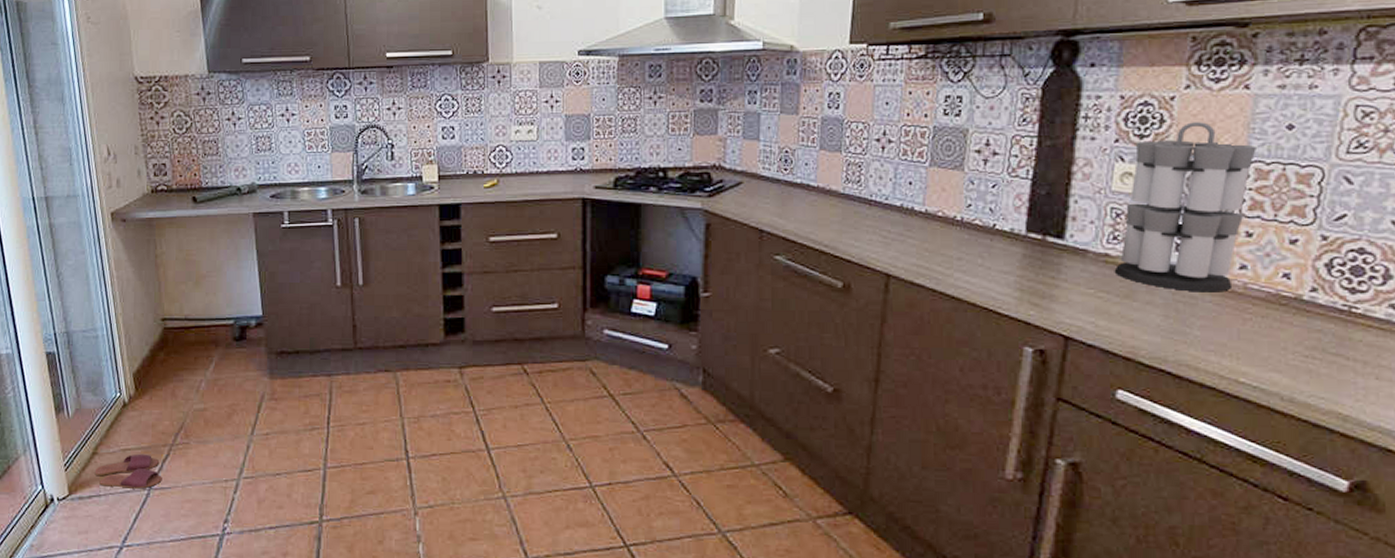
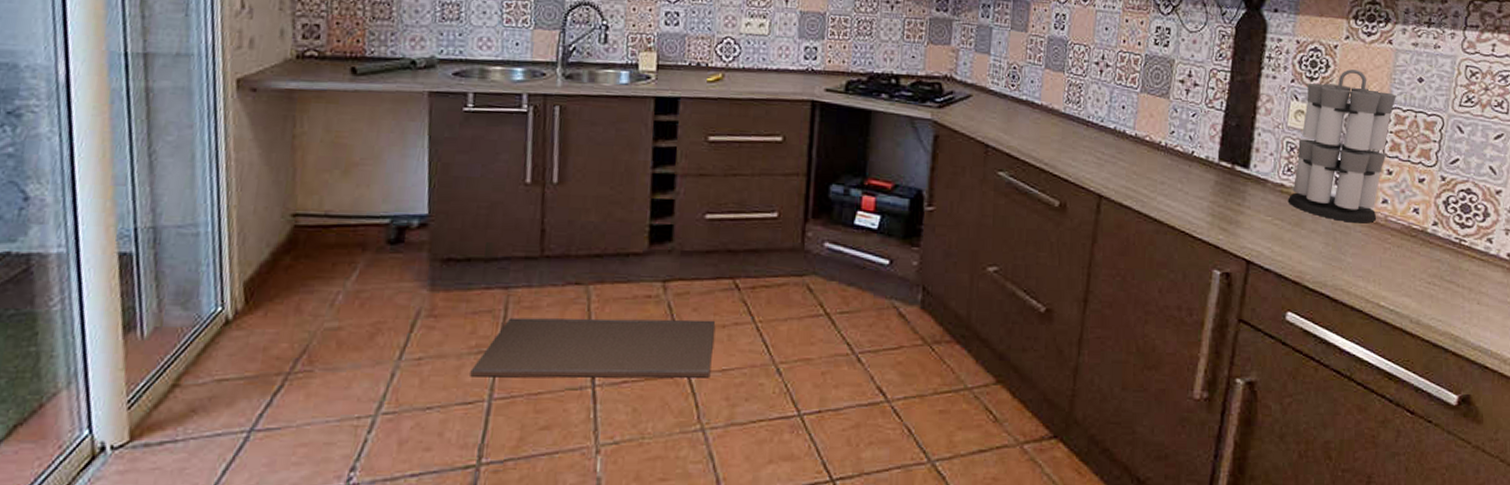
slippers: present [95,453,162,489] -> none [172,385,270,431]
door mat: none [307,400,509,452] -> present [470,317,716,378]

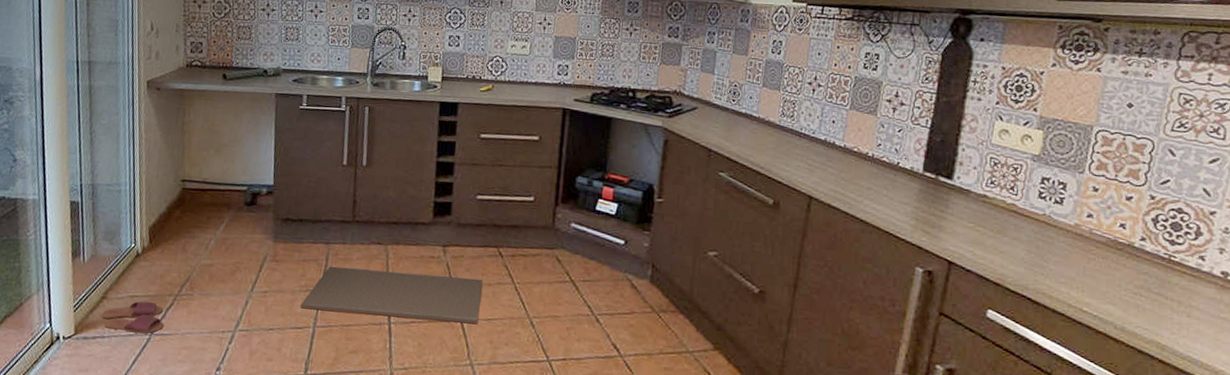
slippers: none [172,385,270,431] -> present [101,301,164,334]
spice rack: present [1287,69,1396,224] -> none [990,94,1104,235]

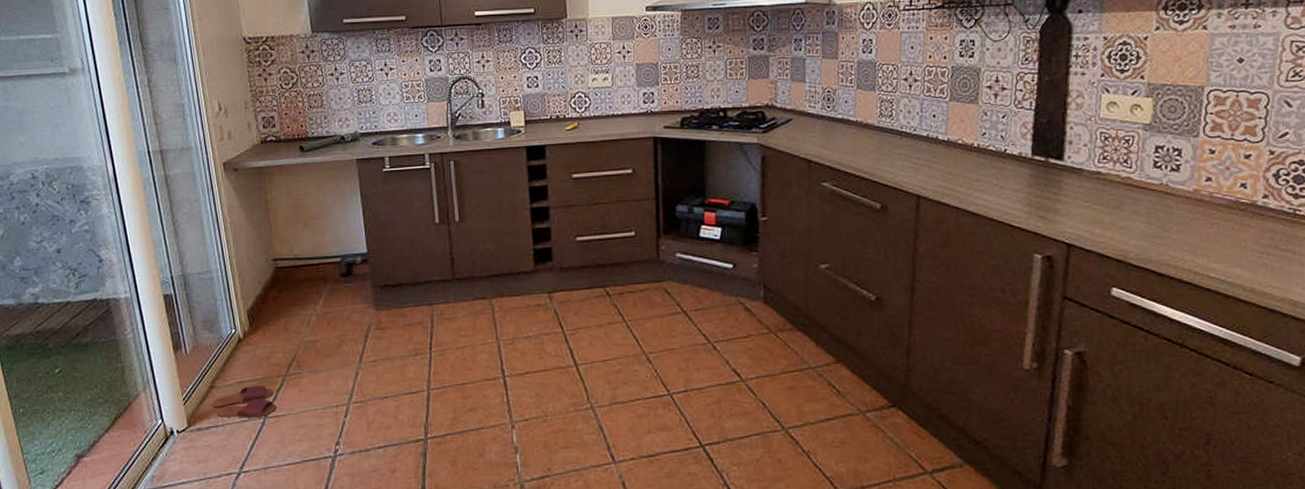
door mat: present [300,266,484,325] -> none [412,321,594,373]

